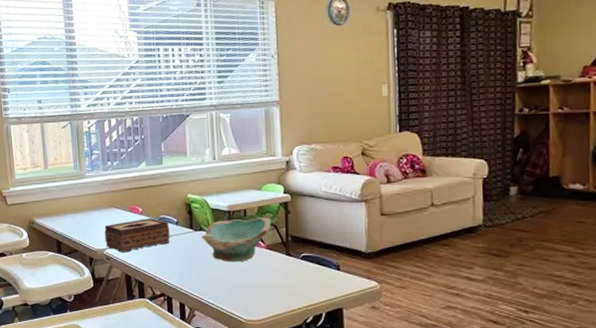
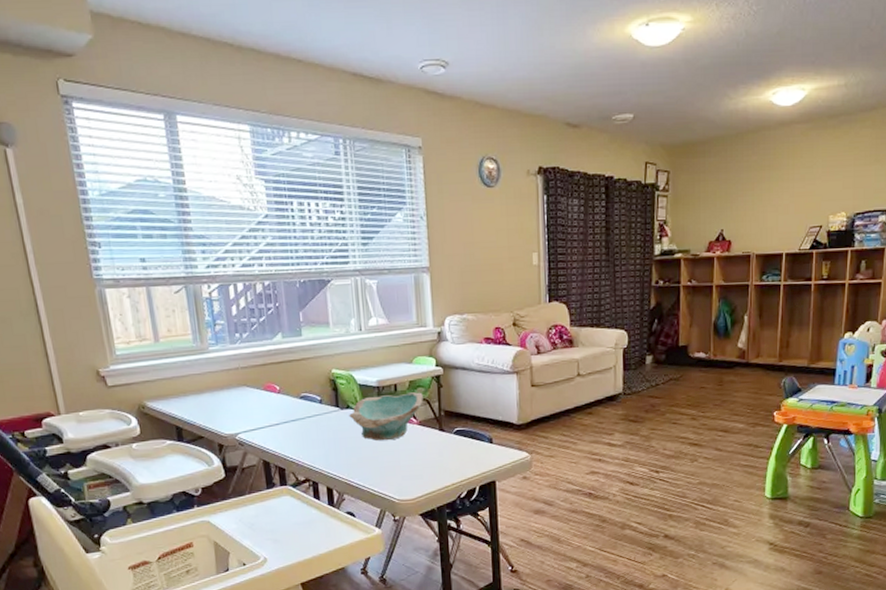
tissue box: present [104,218,170,253] -> none [235,397,314,437]

